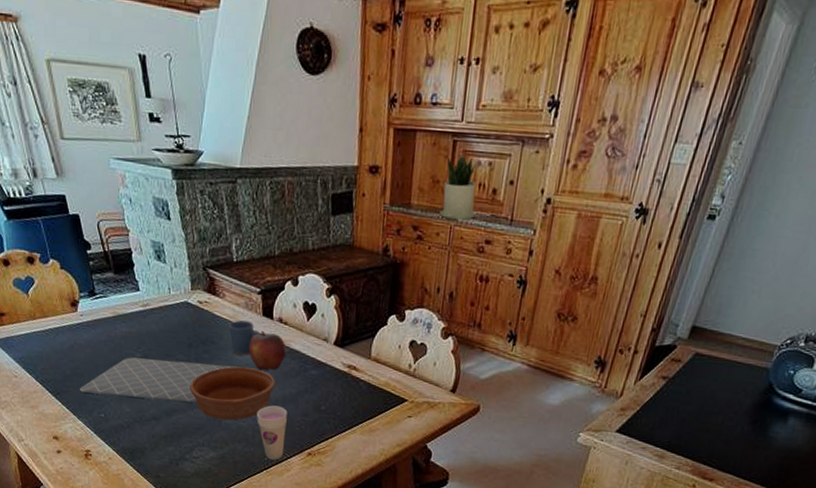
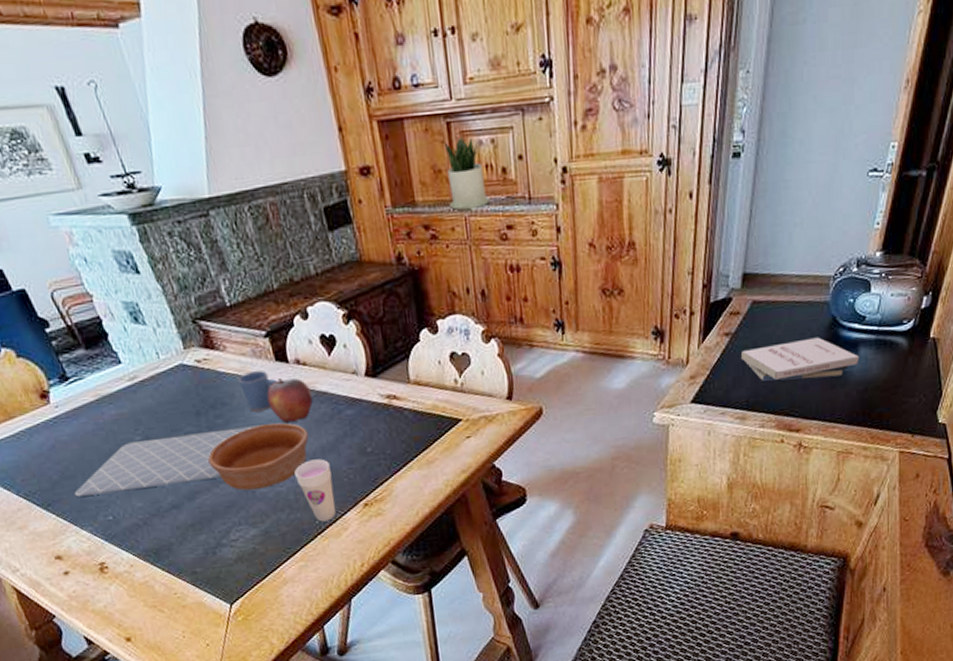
books: none [672,395,787,439] -> present [740,337,859,381]

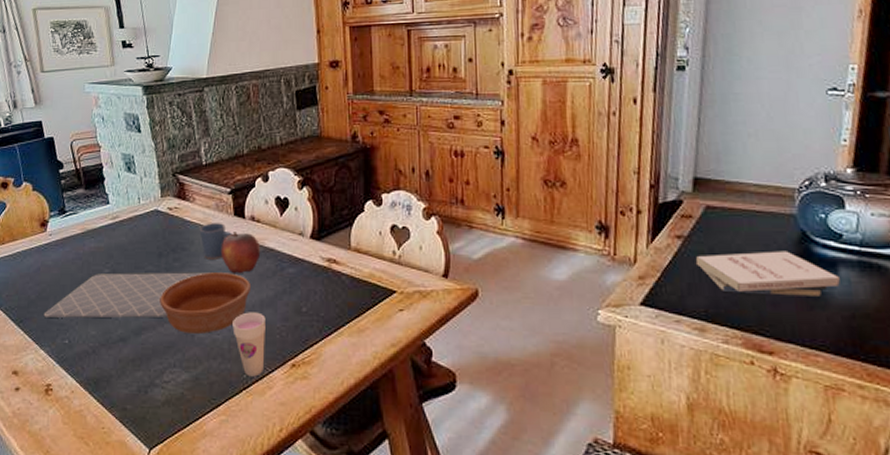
planter: present [443,136,491,211] -> none [403,41,441,101]

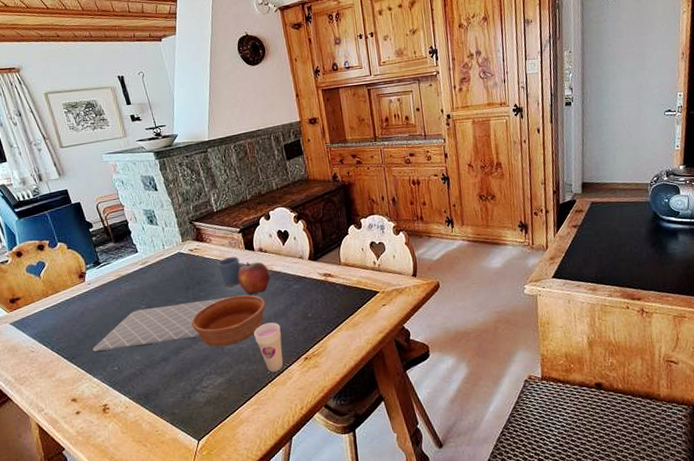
books: present [695,251,840,296] -> none [587,227,680,261]

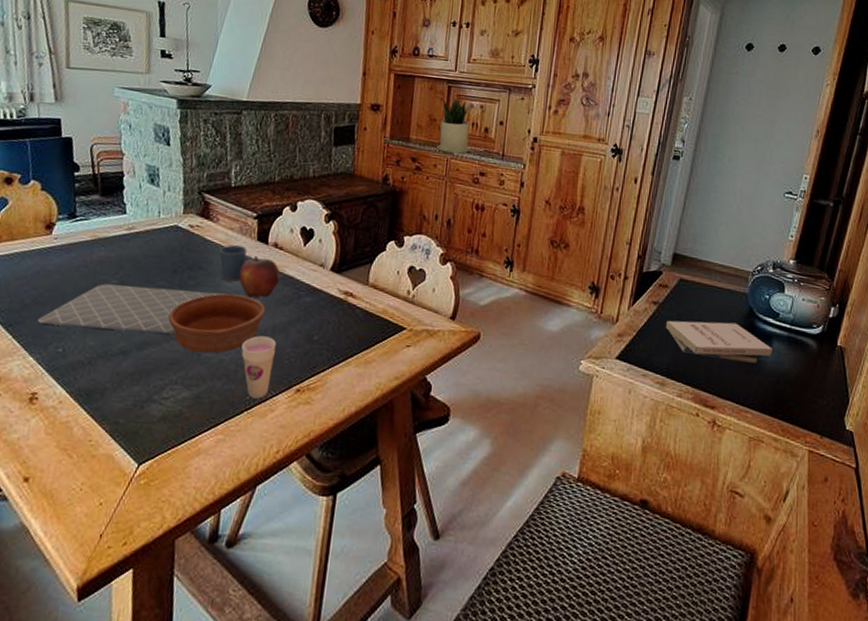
planter: none [366,97,398,145] -> present [436,98,471,155]
books: none [587,227,680,261] -> present [665,320,772,363]

